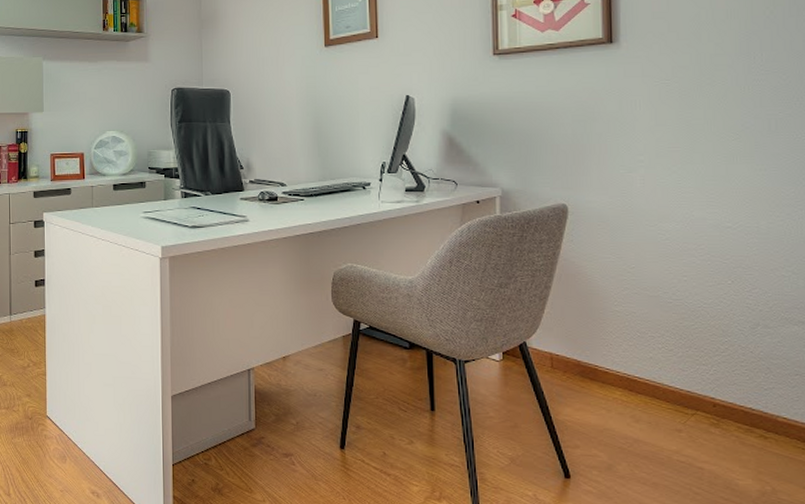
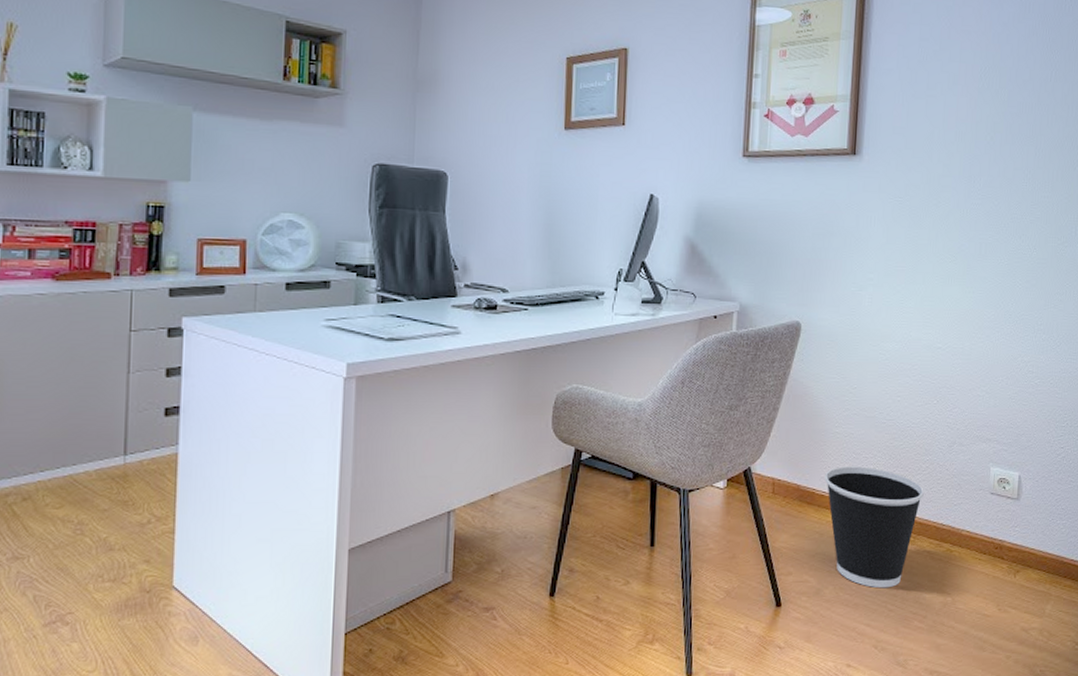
wastebasket: none [607,344,725,470] -> present [824,466,924,588]

